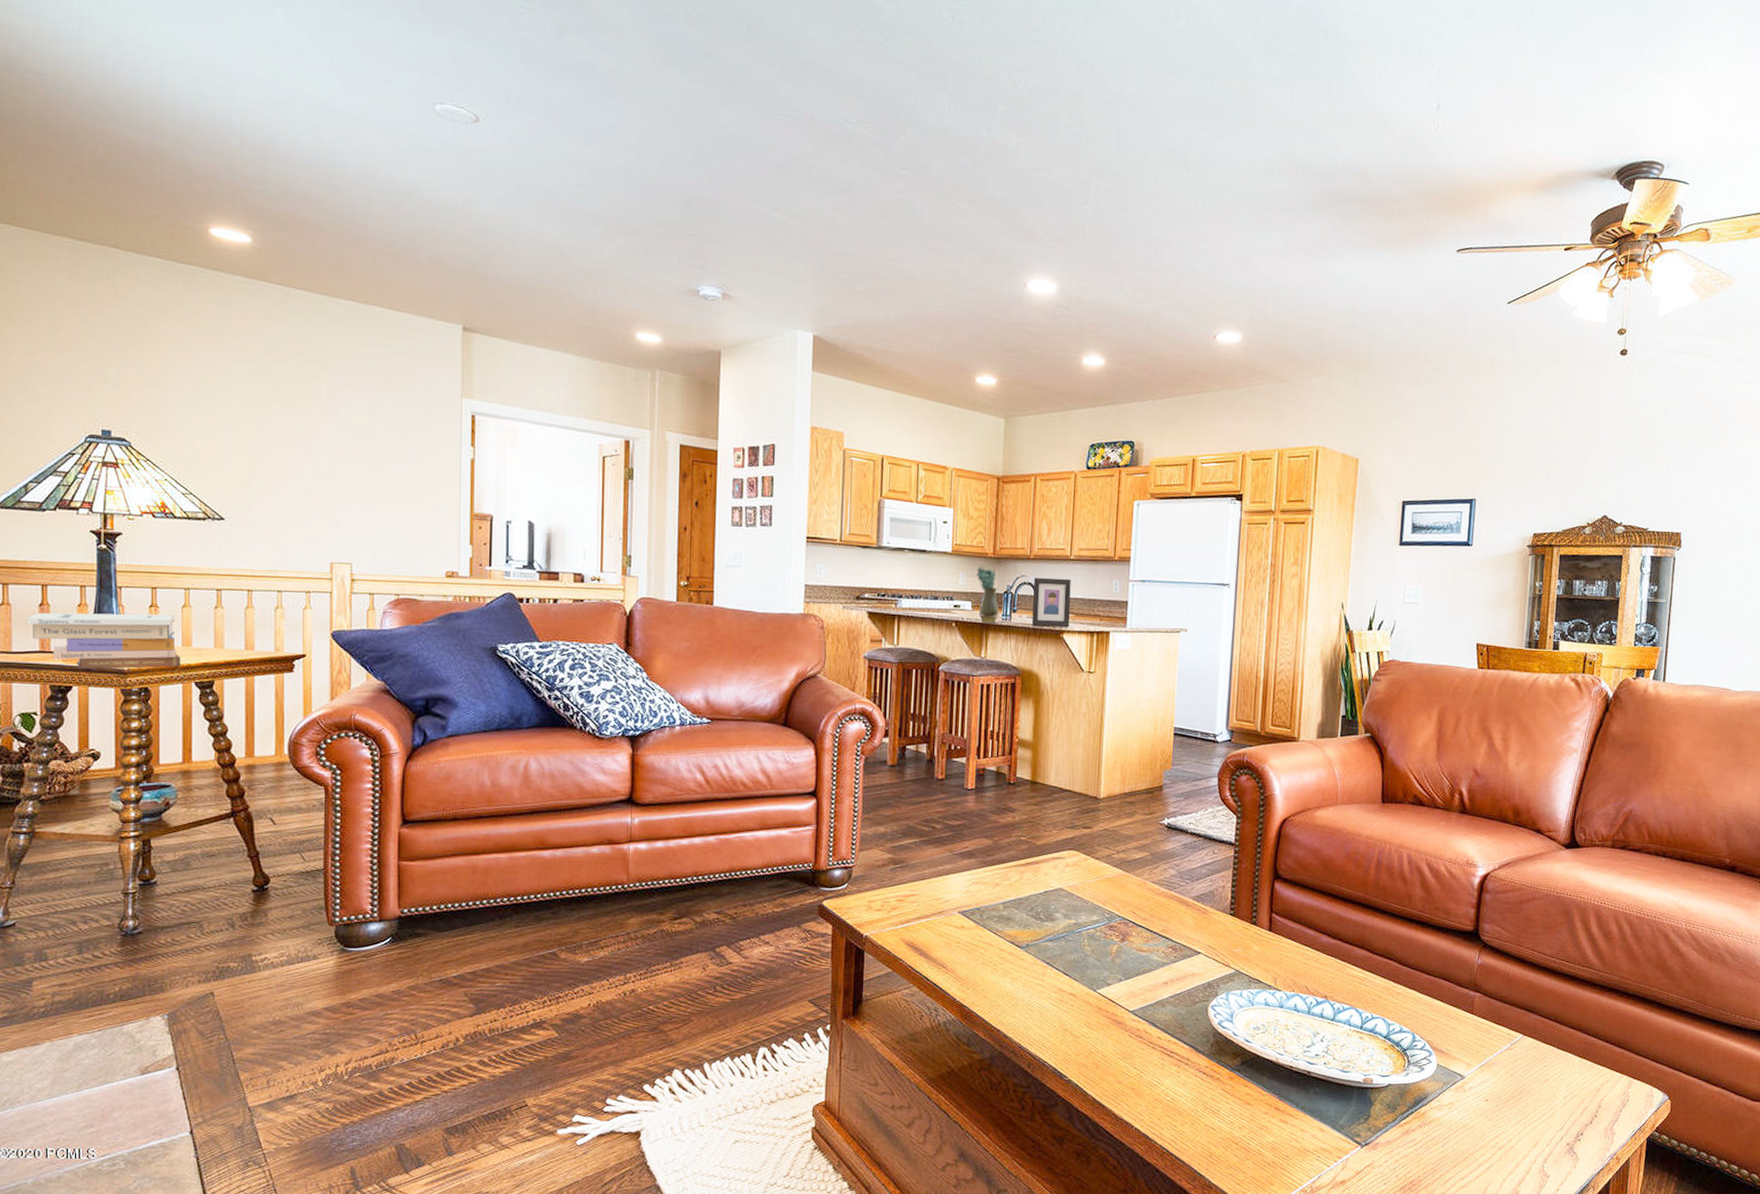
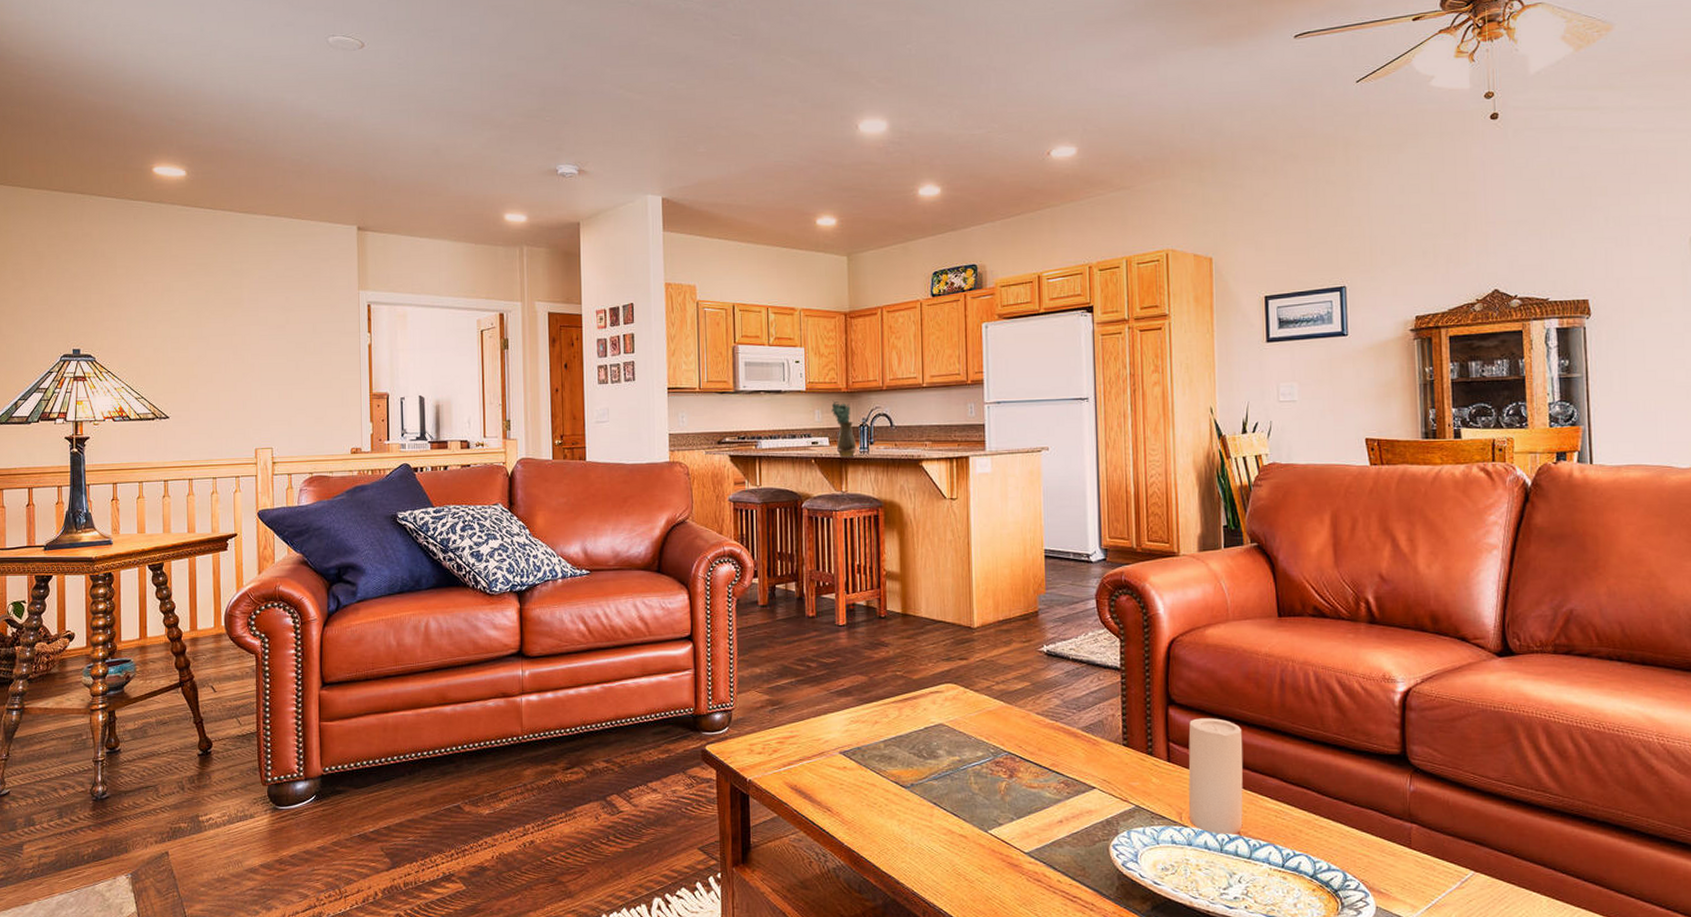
books: present [25,612,181,670] -> none [16,506,137,560]
picture frame: present [1032,577,1071,628] -> none [888,406,928,456]
candle: none [1283,892,1339,998] -> present [1188,718,1243,834]

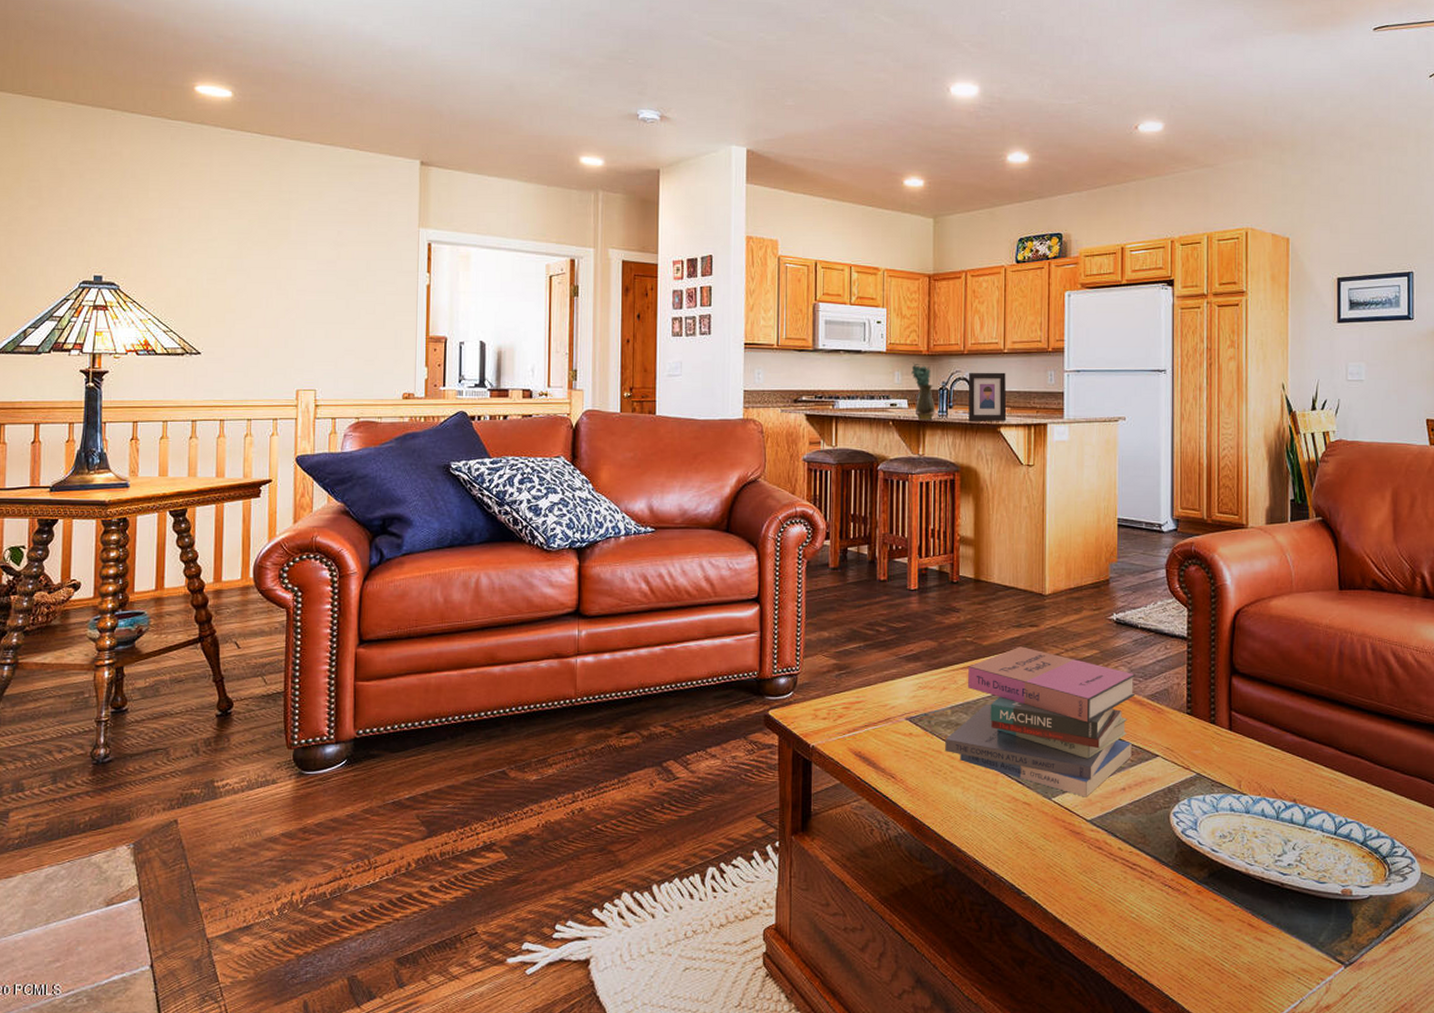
books: none [879,680,1069,830] -> present [945,646,1136,797]
picture frame: none [888,406,928,456] -> present [968,372,1007,421]
candle: present [1188,718,1243,834] -> none [1247,688,1302,802]

